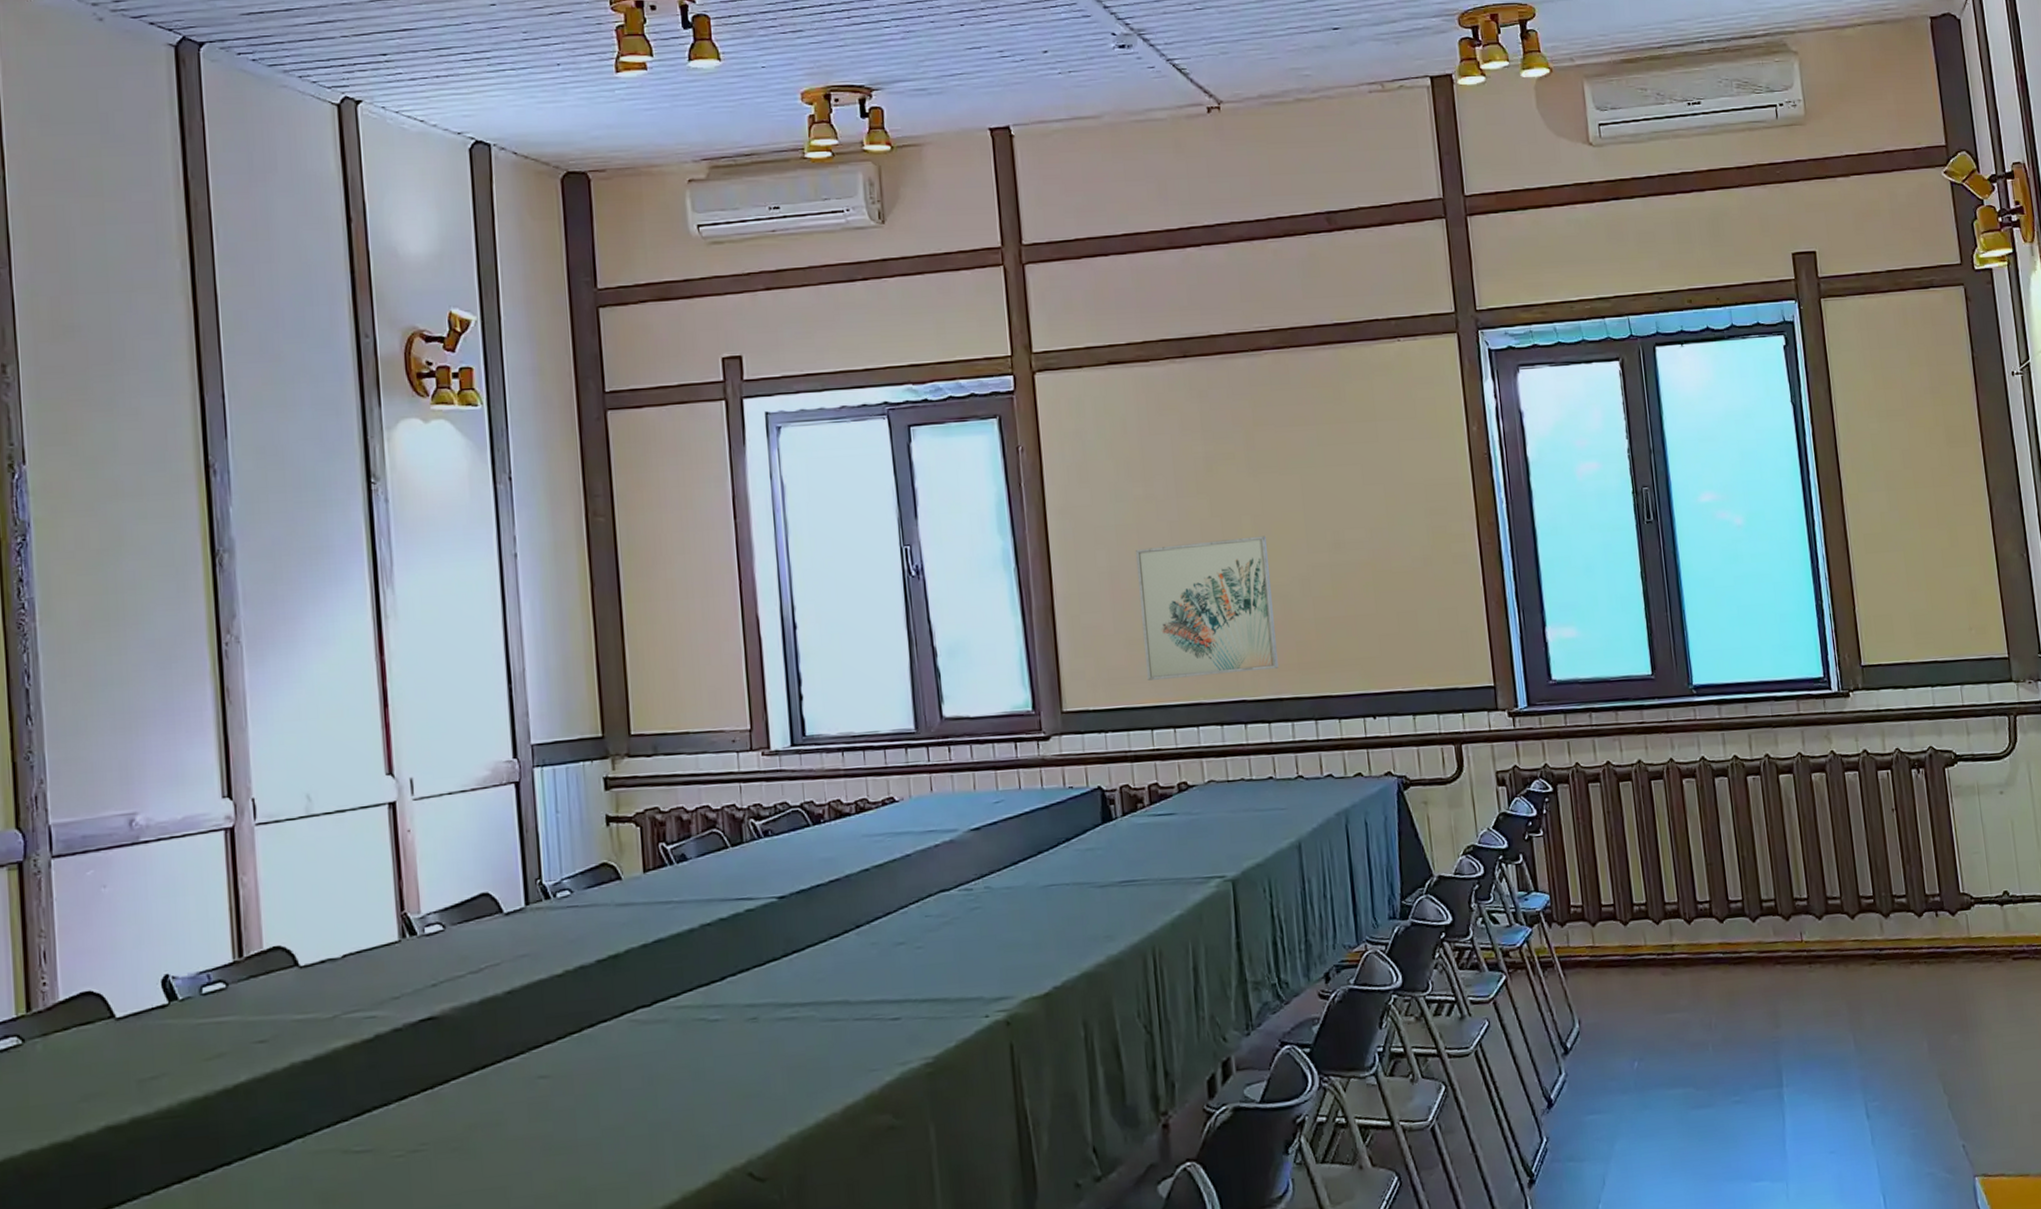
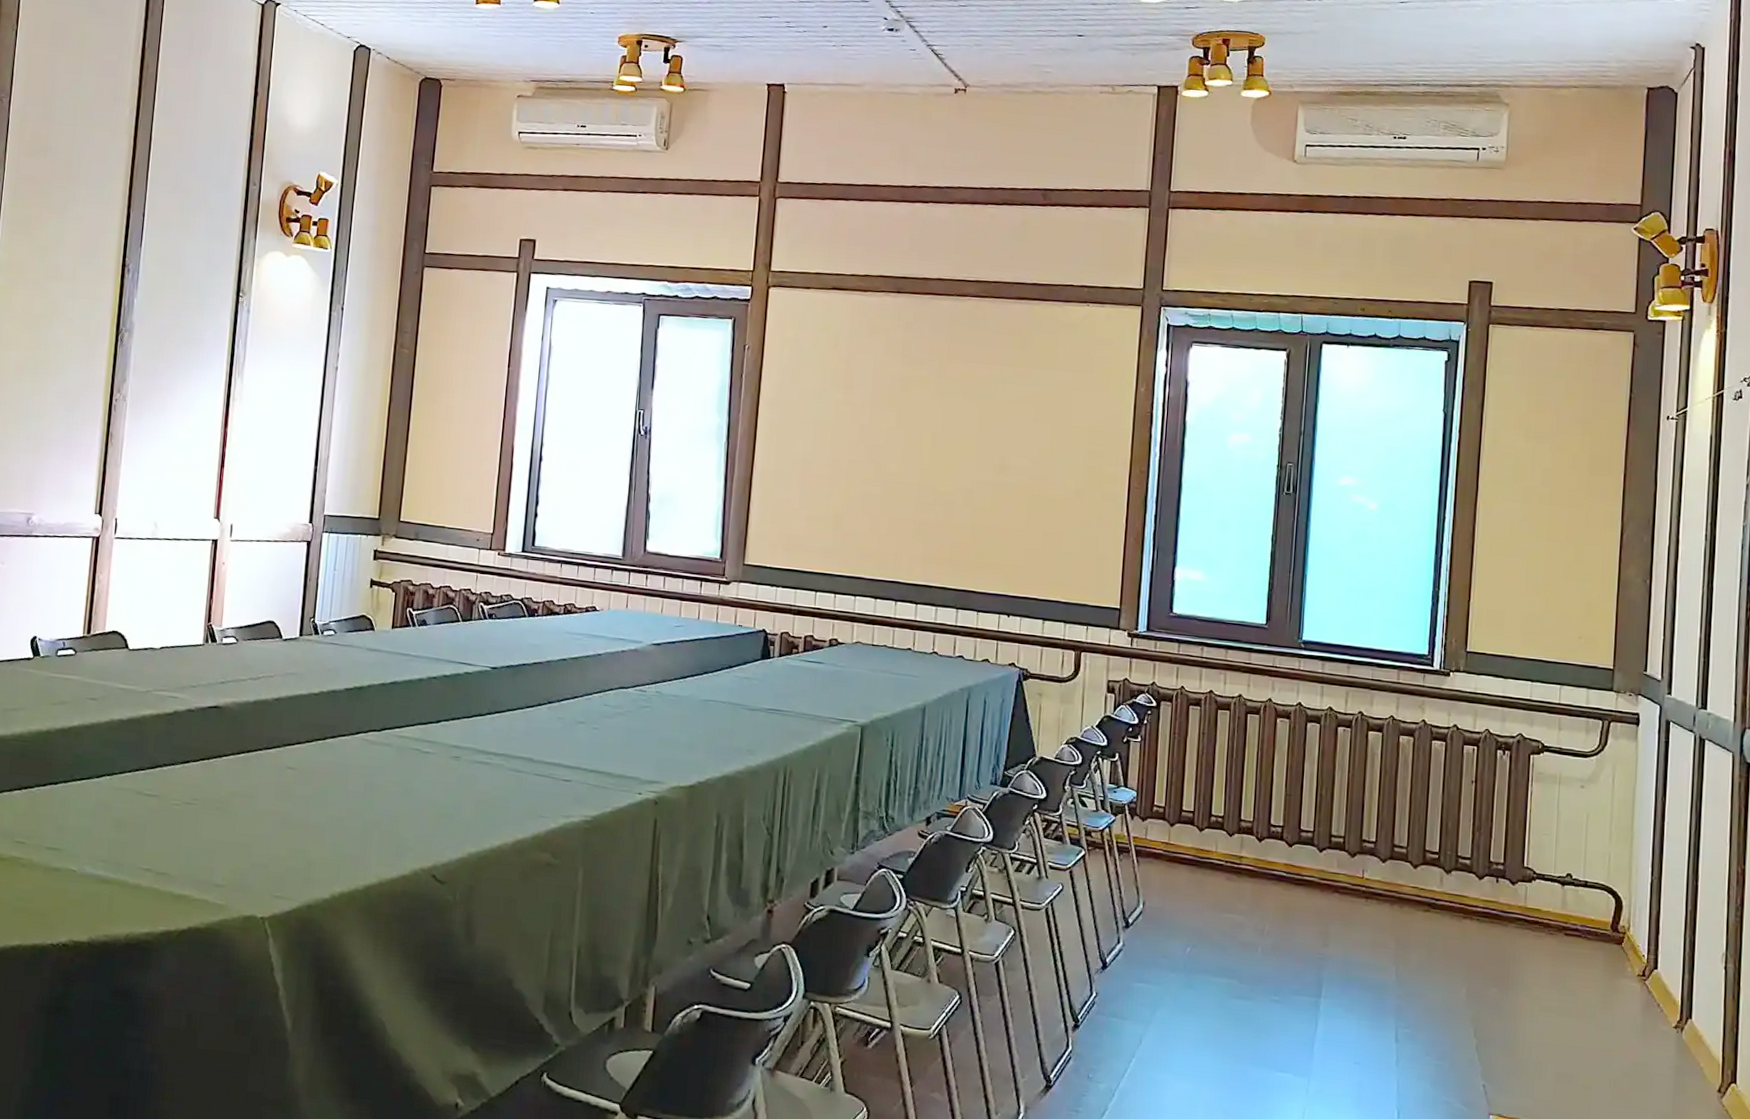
wall art: present [1136,536,1279,680] -> none [819,443,942,561]

